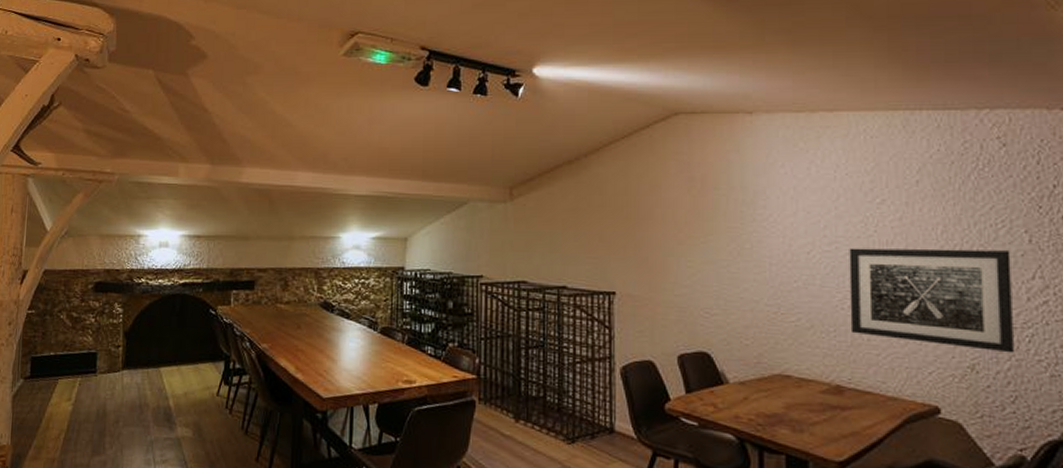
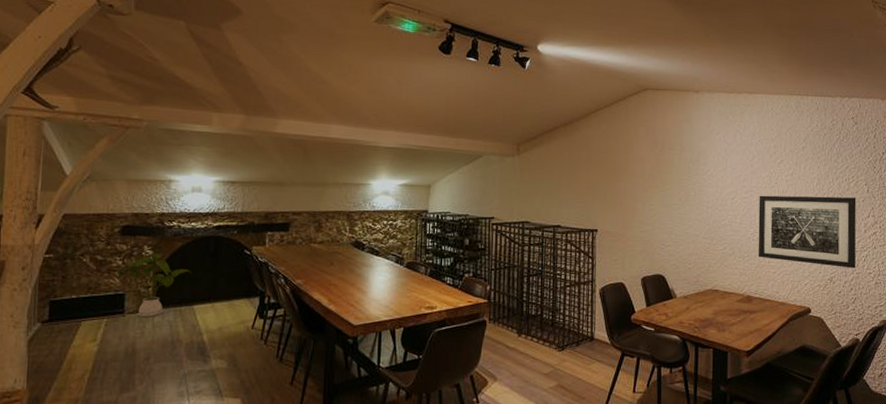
house plant: none [89,311,159,378] -> present [116,253,193,317]

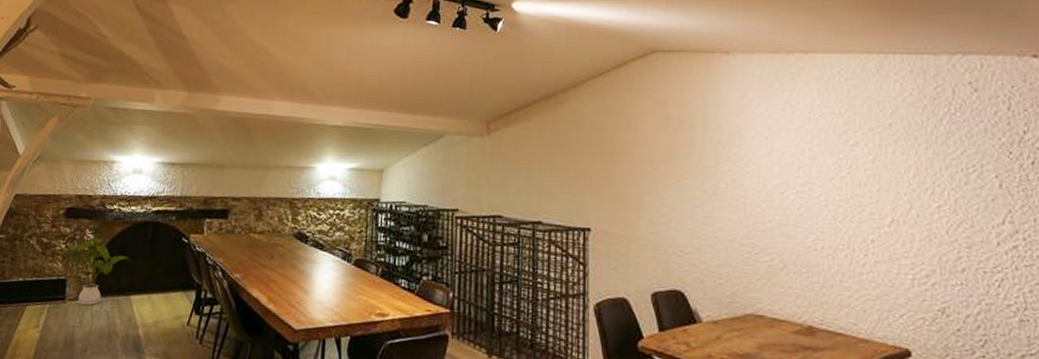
wall art: present [758,195,856,269] -> none [822,189,985,297]

